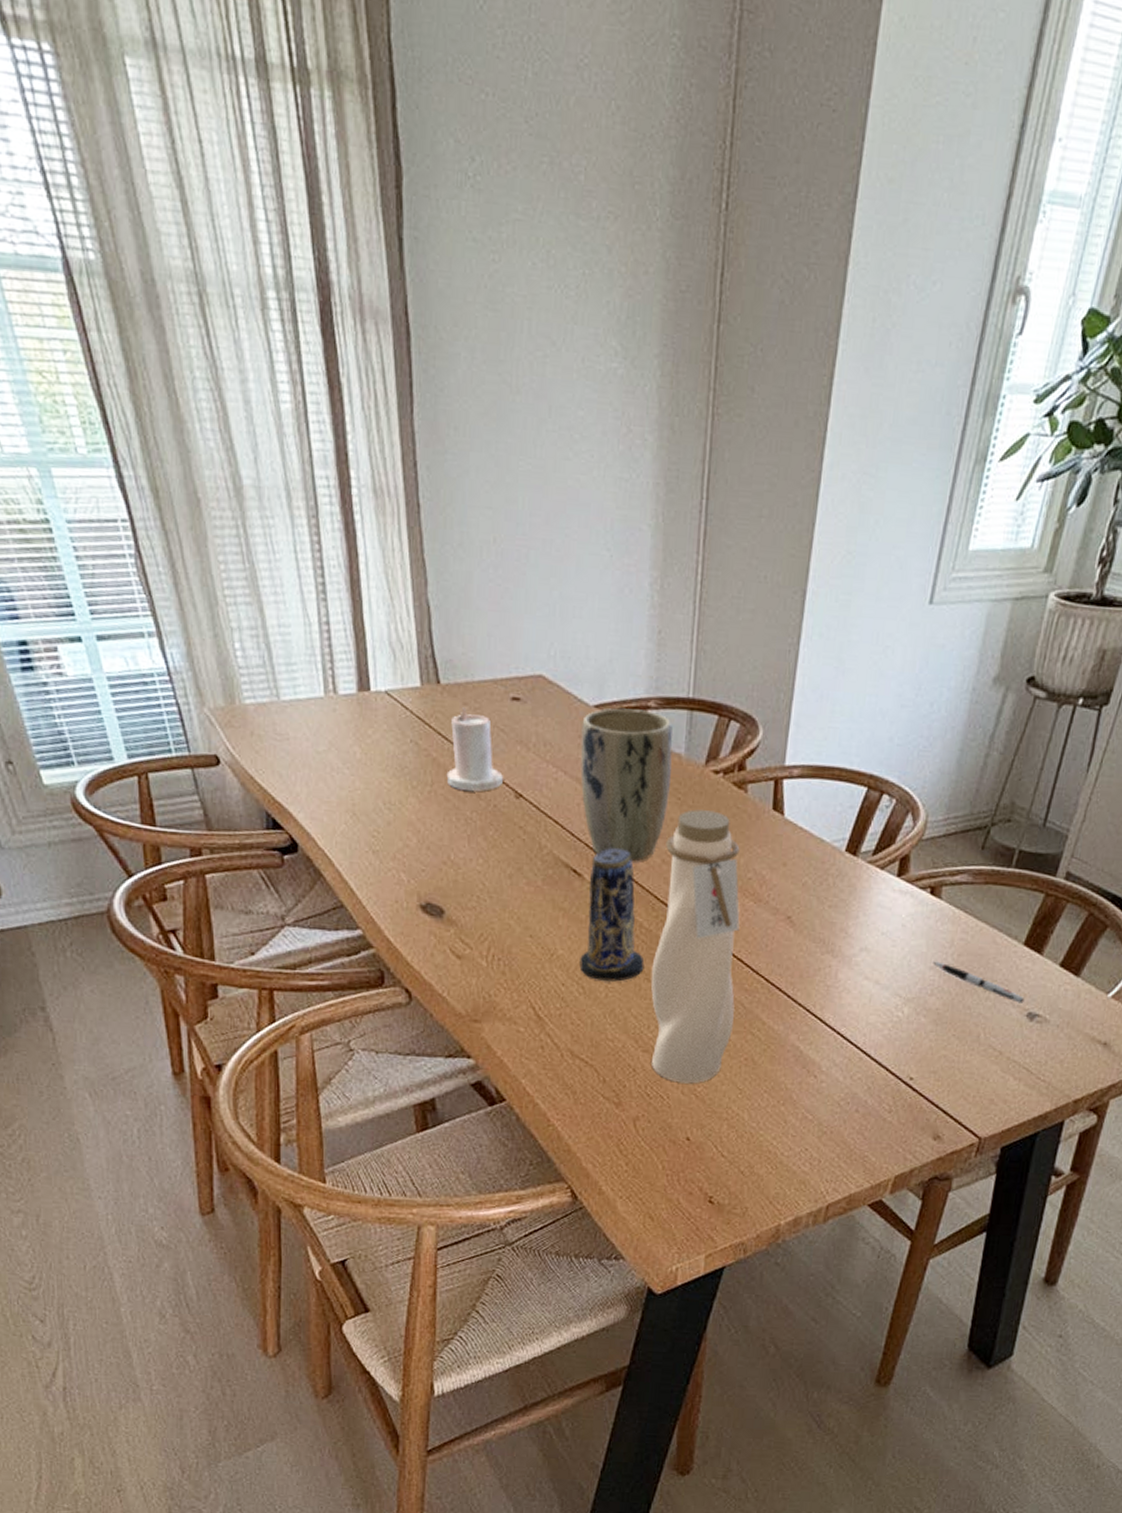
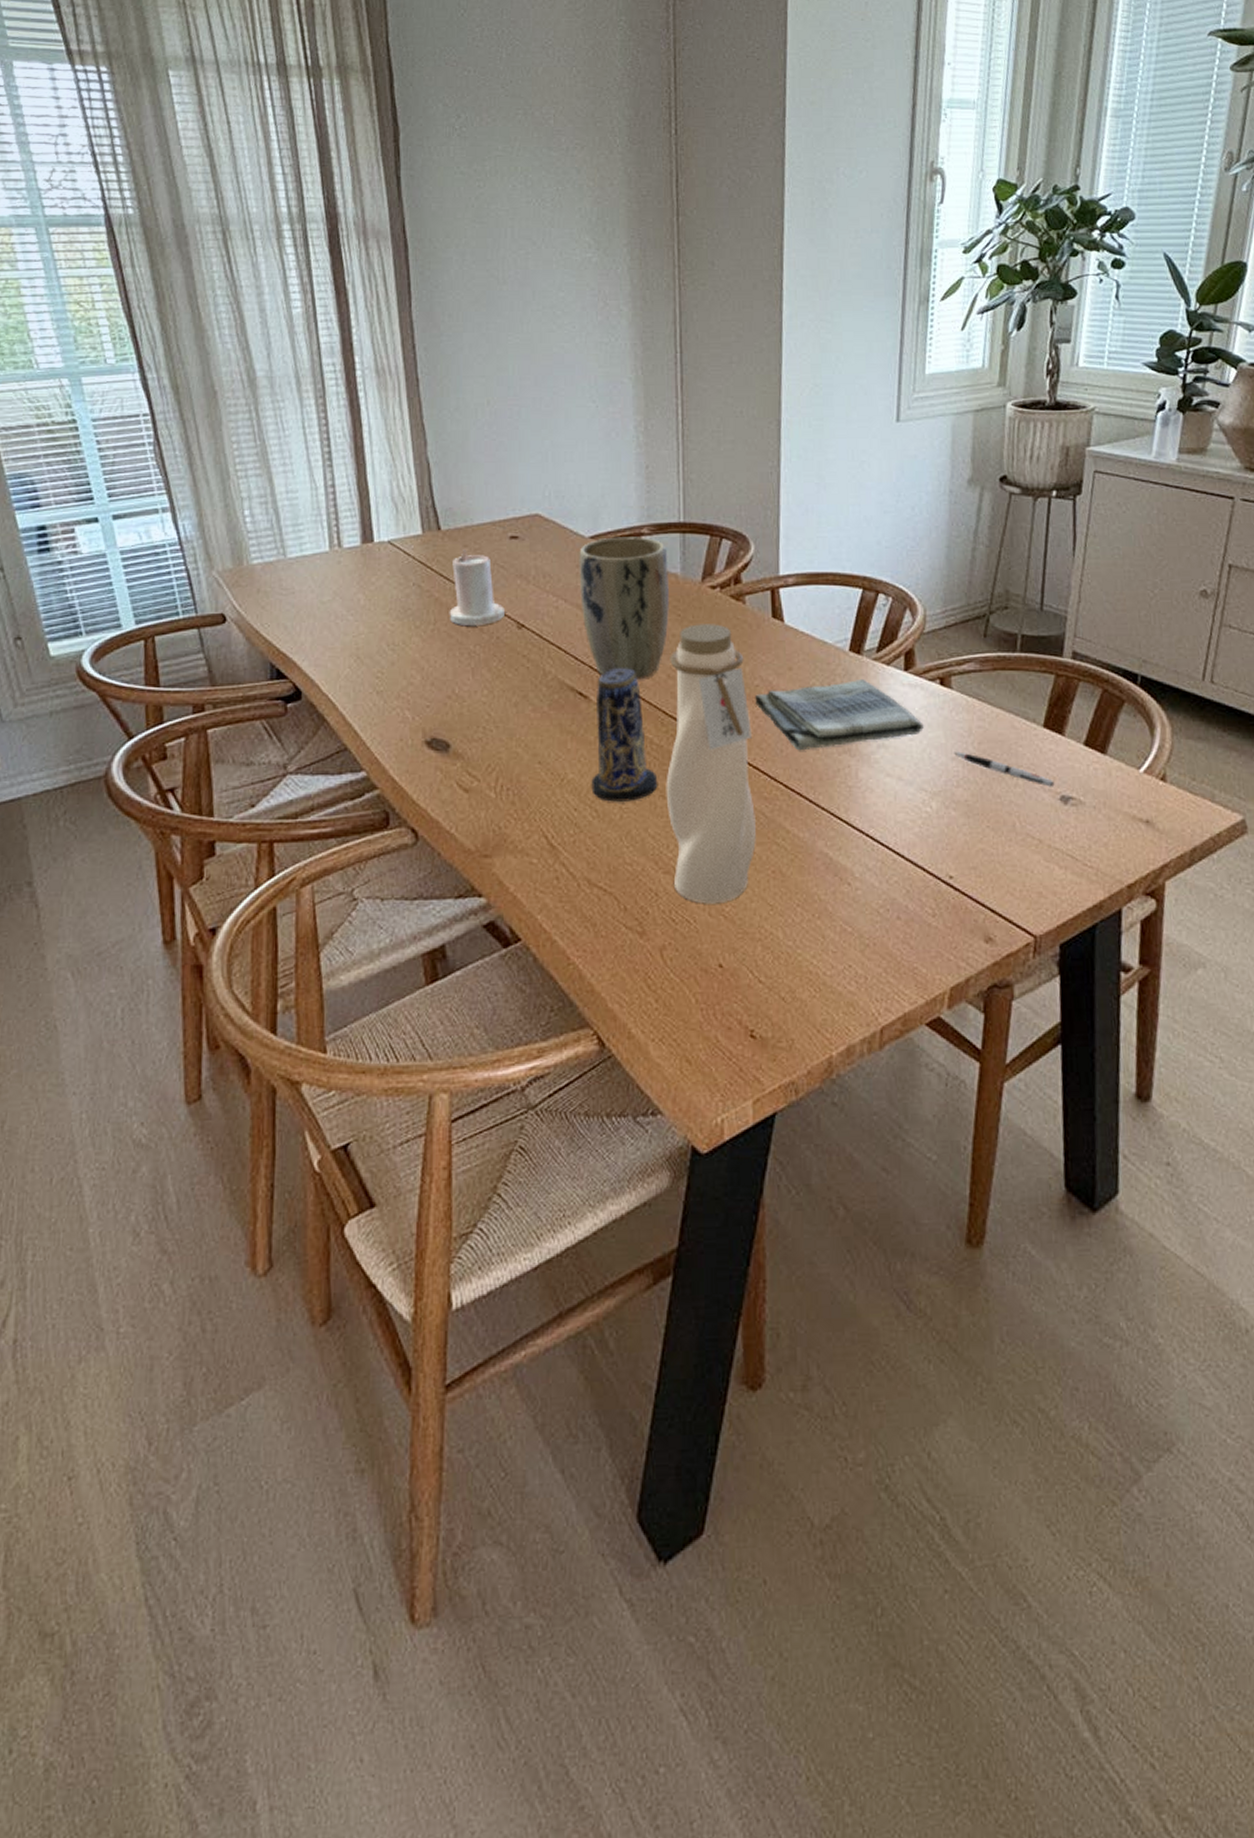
dish towel: none [746,880,908,947] -> present [755,678,924,751]

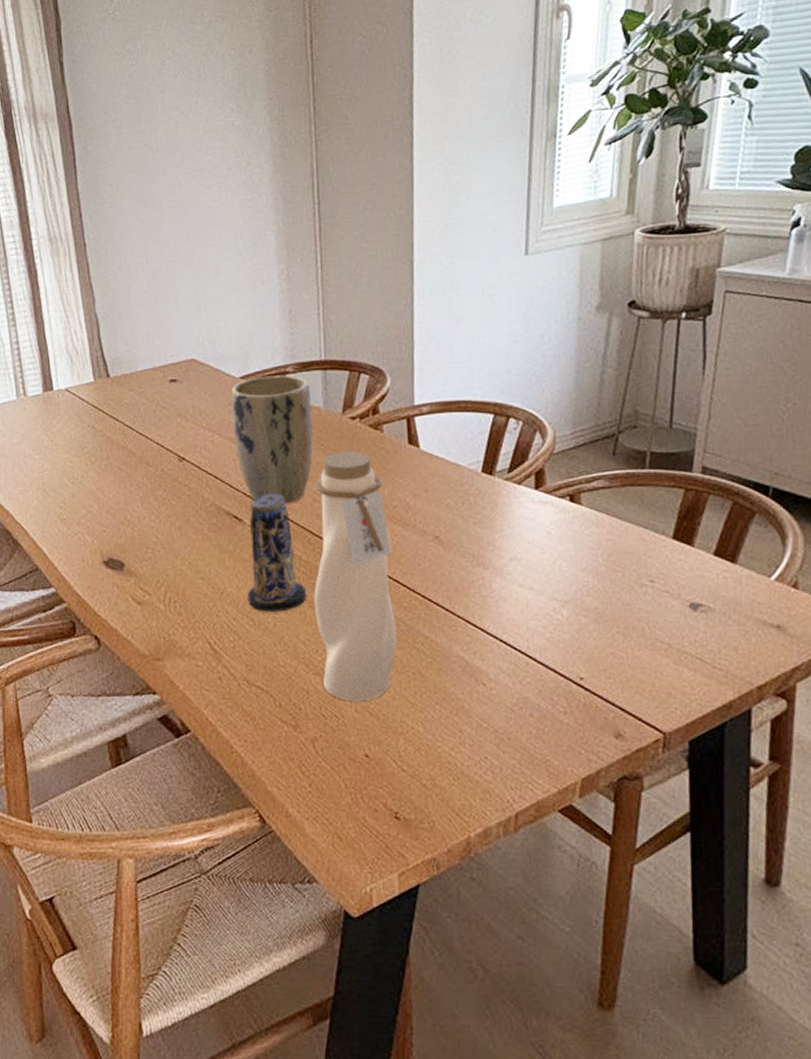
candle: present [449,549,505,625] -> none [119,393,167,460]
dish towel: present [755,678,924,751] -> none [394,497,554,565]
pen: present [954,751,1055,787] -> none [584,563,684,595]

